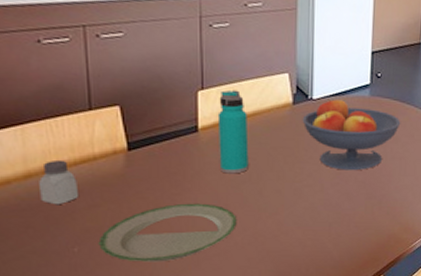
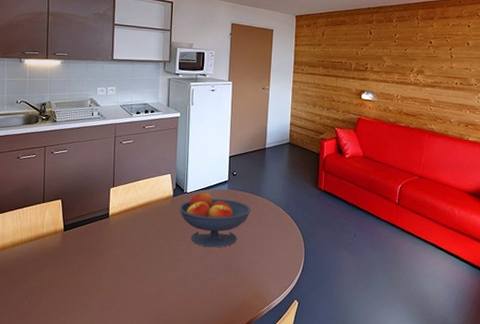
saltshaker: present [39,159,80,205] -> none [9,237,32,270]
plate: present [98,203,237,262] -> none [40,270,131,315]
water bottle: present [217,89,249,174] -> none [121,187,142,249]

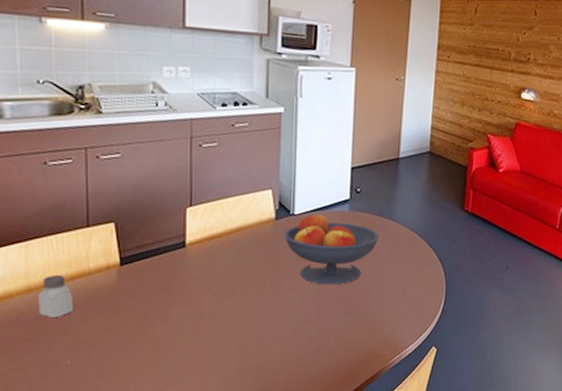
saltshaker: none [9,237,32,270] -> present [39,274,74,319]

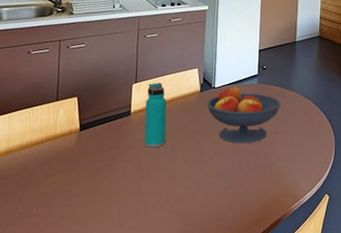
saltshaker: present [39,274,74,319] -> none [15,139,42,175]
water bottle: none [204,206,233,288] -> present [144,82,167,148]

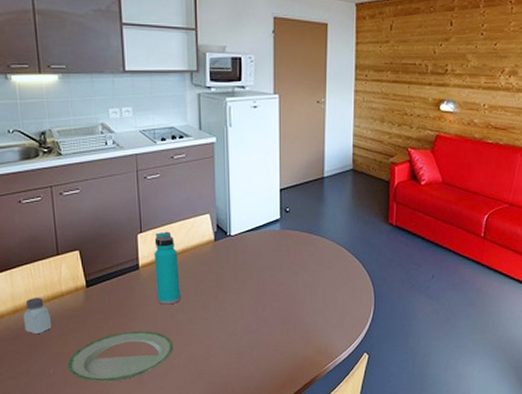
saltshaker: none [15,139,42,175] -> present [23,297,53,335]
plate: none [51,172,155,222] -> present [67,331,173,382]
fruit bowl: present [206,86,281,144] -> none [223,233,310,299]

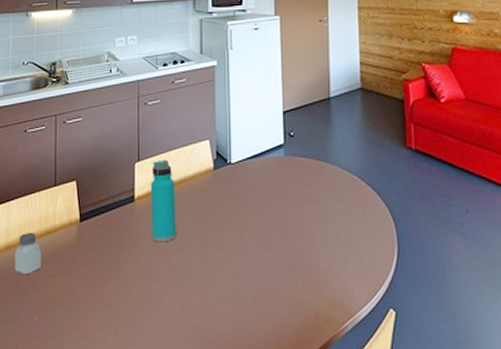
plate: present [67,331,173,382] -> none [53,273,166,336]

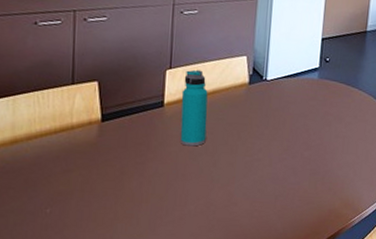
saltshaker: present [14,232,42,275] -> none [23,127,56,169]

